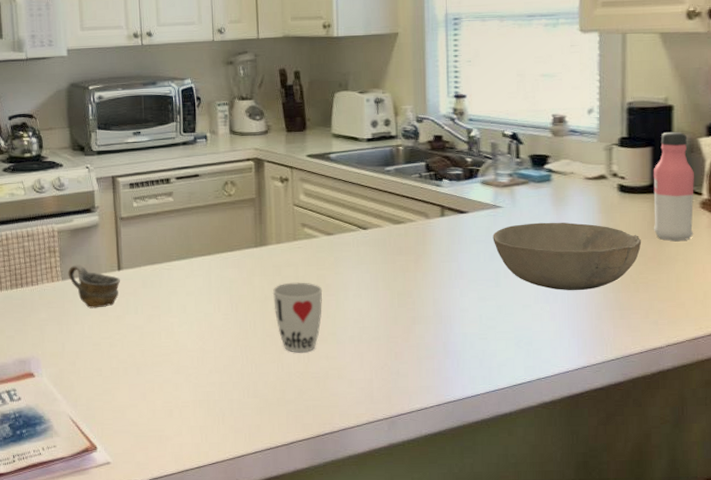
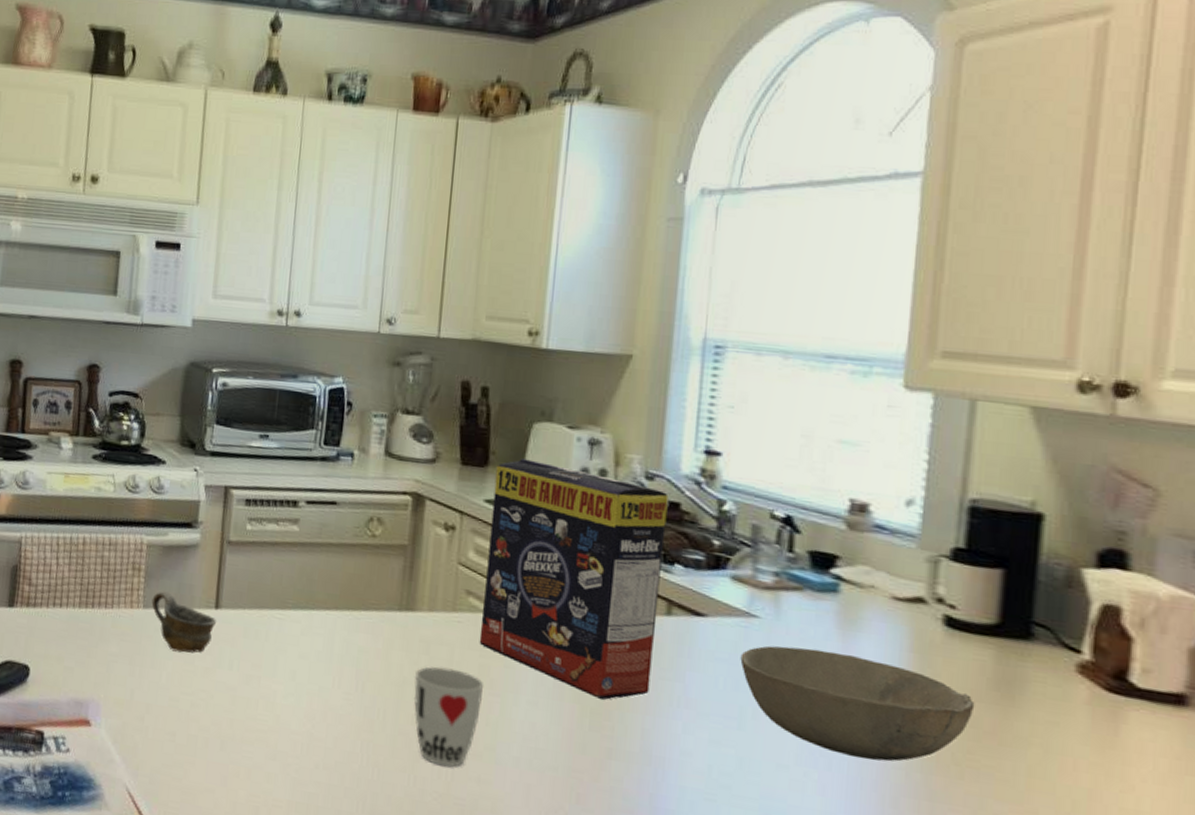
cereal box: none [312,120,435,284] -> present [479,458,669,700]
water bottle: present [653,131,694,242] -> none [995,551,1071,718]

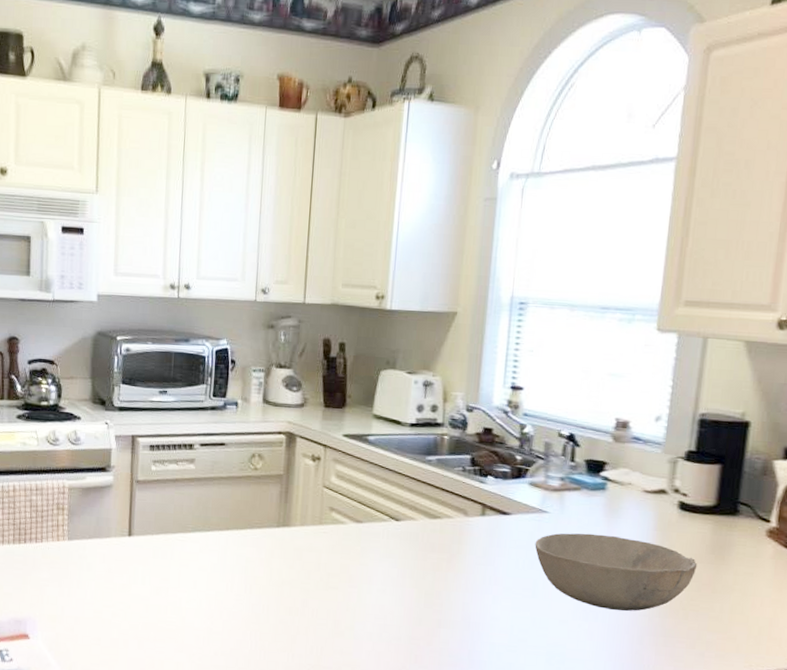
cup: present [151,591,217,653] -> none [75,525,131,574]
cup: present [413,667,484,767] -> none [290,569,345,645]
cereal box: present [479,458,669,700] -> none [340,400,484,584]

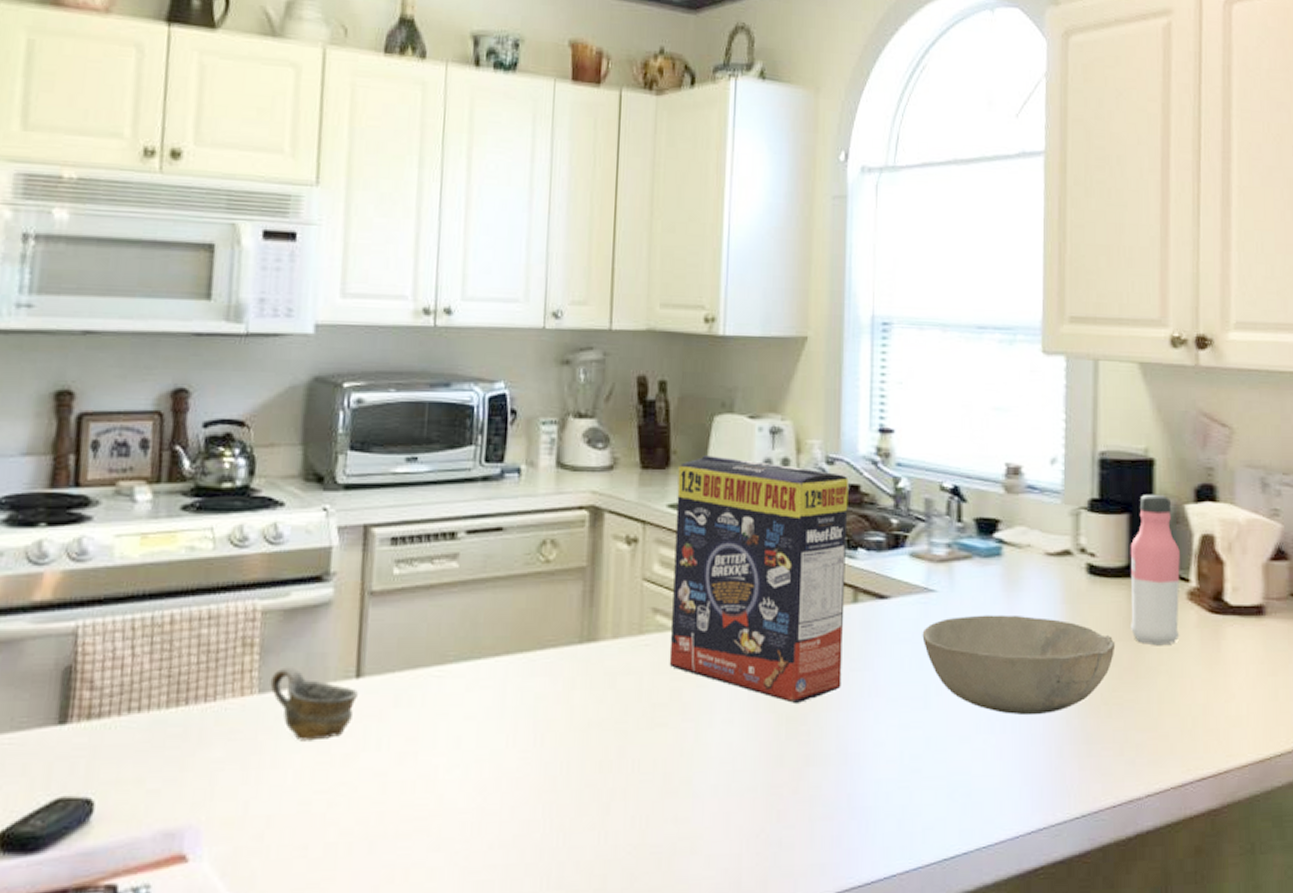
cup: none [75,525,131,574] -> present [270,667,359,741]
cereal box: none [340,400,484,584] -> present [669,456,849,703]
water bottle: none [711,450,764,570] -> present [1130,494,1180,646]

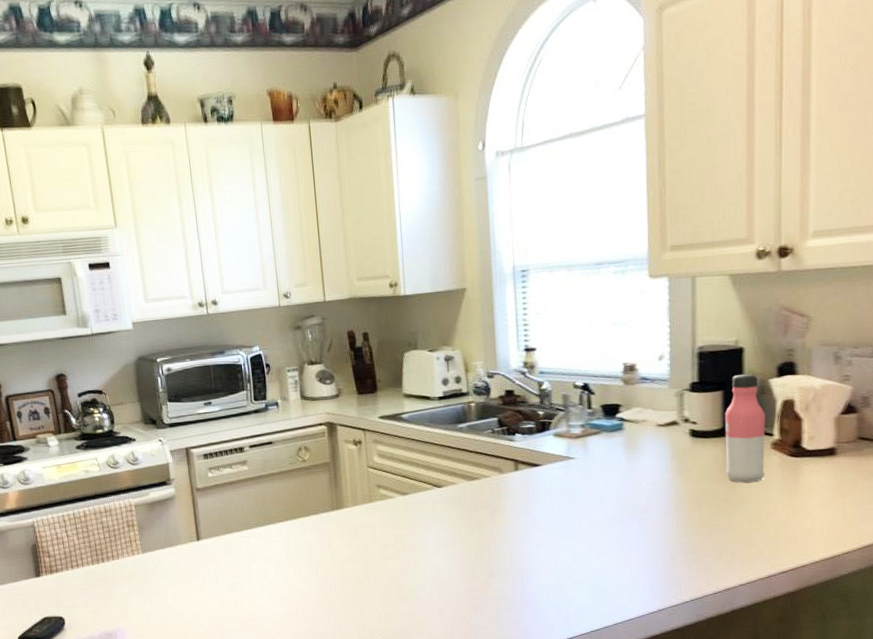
cup: present [270,667,359,741] -> none [147,537,201,579]
cereal box: present [669,456,849,703] -> none [383,380,511,539]
bowl: present [922,614,1116,716] -> none [566,470,714,537]

